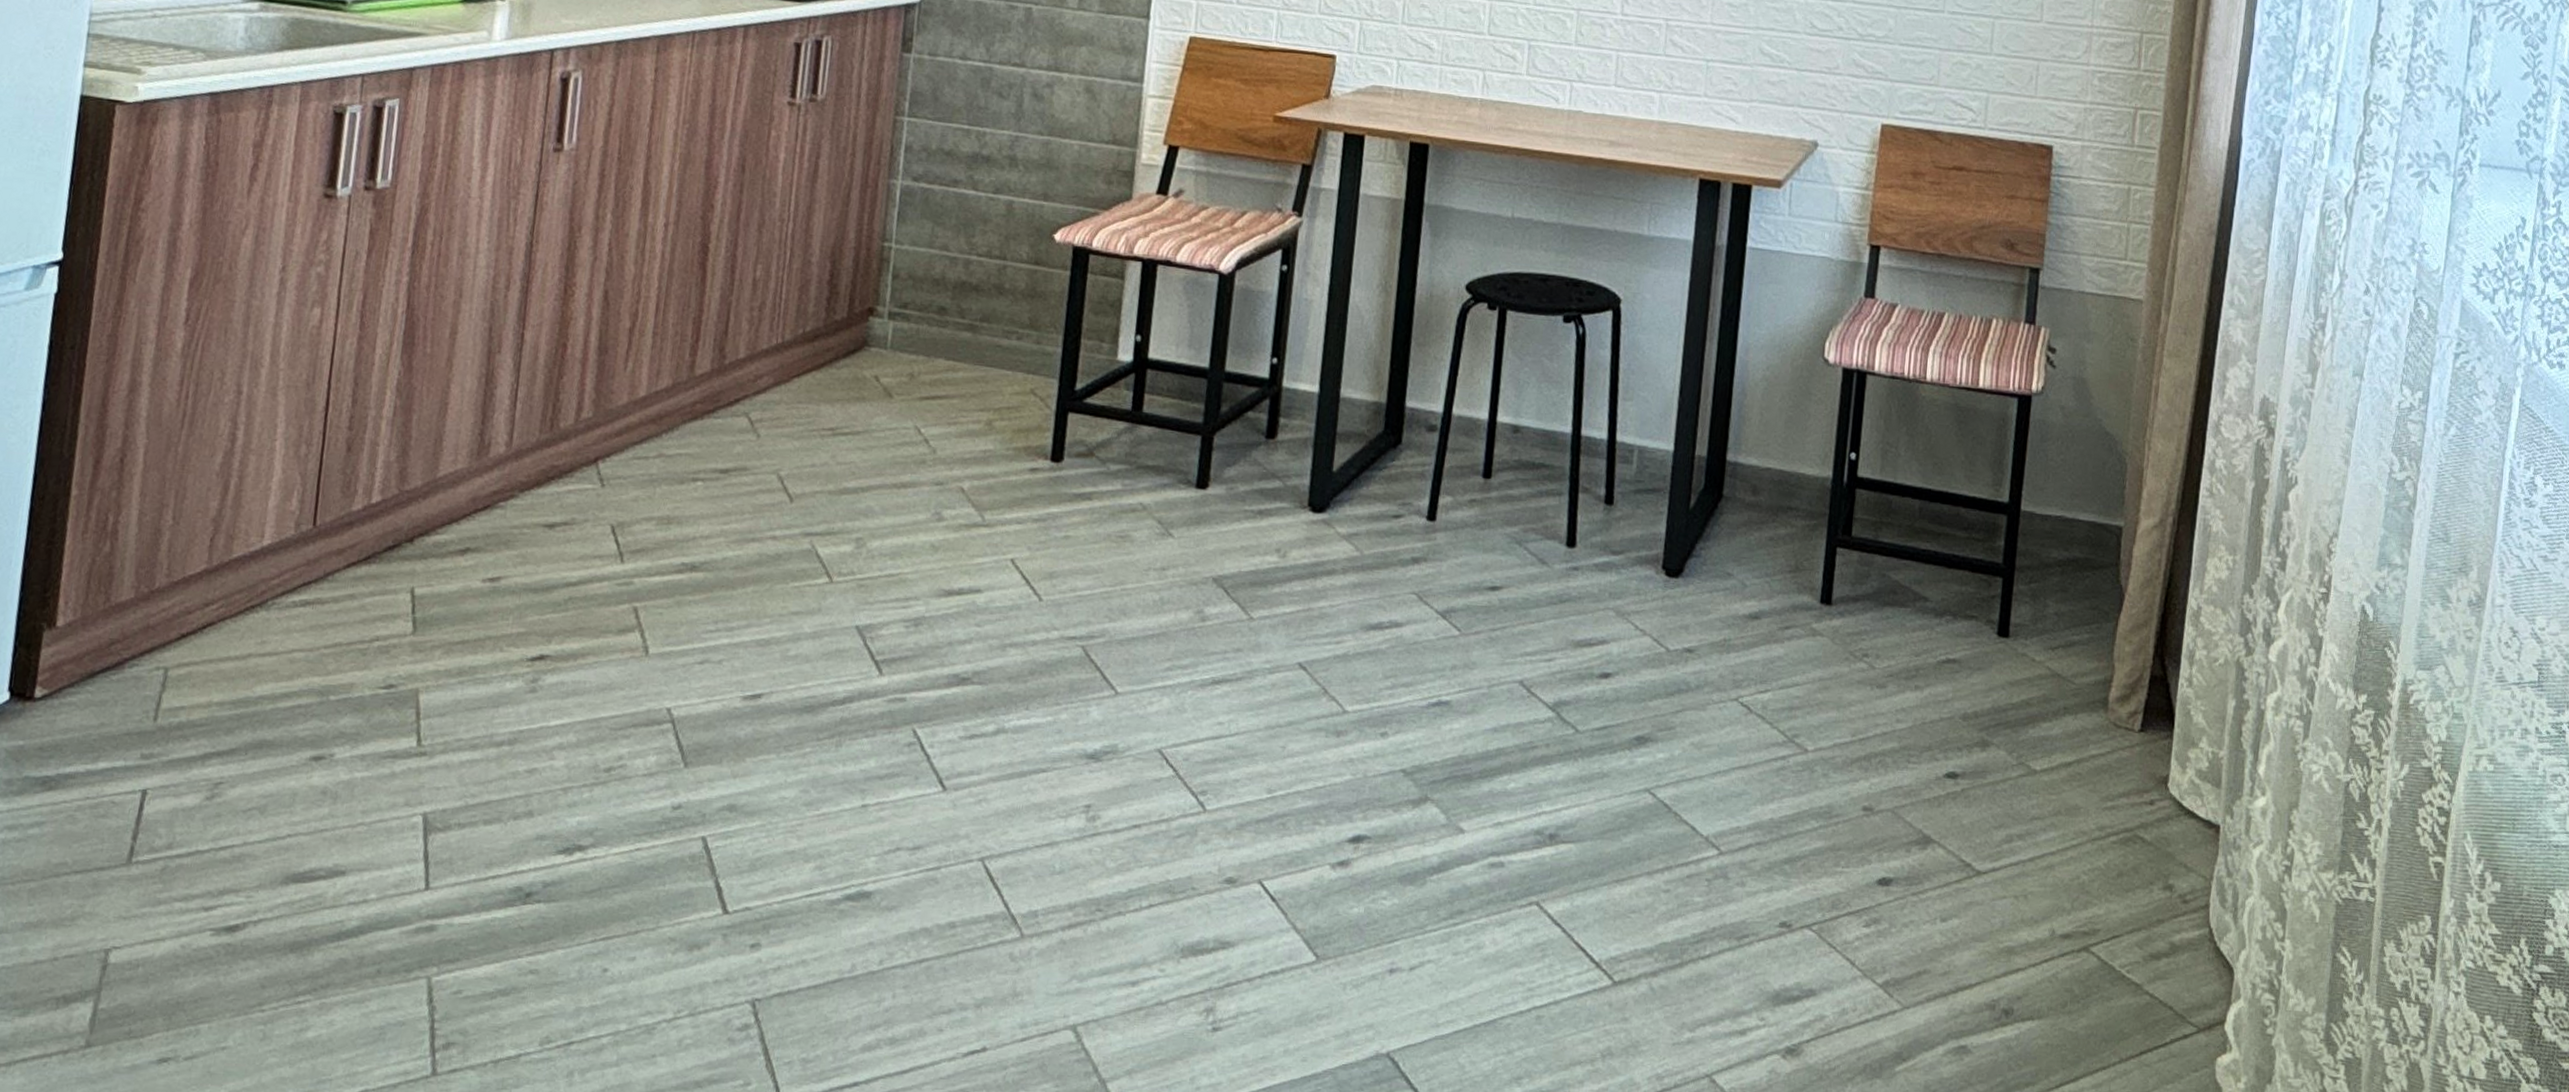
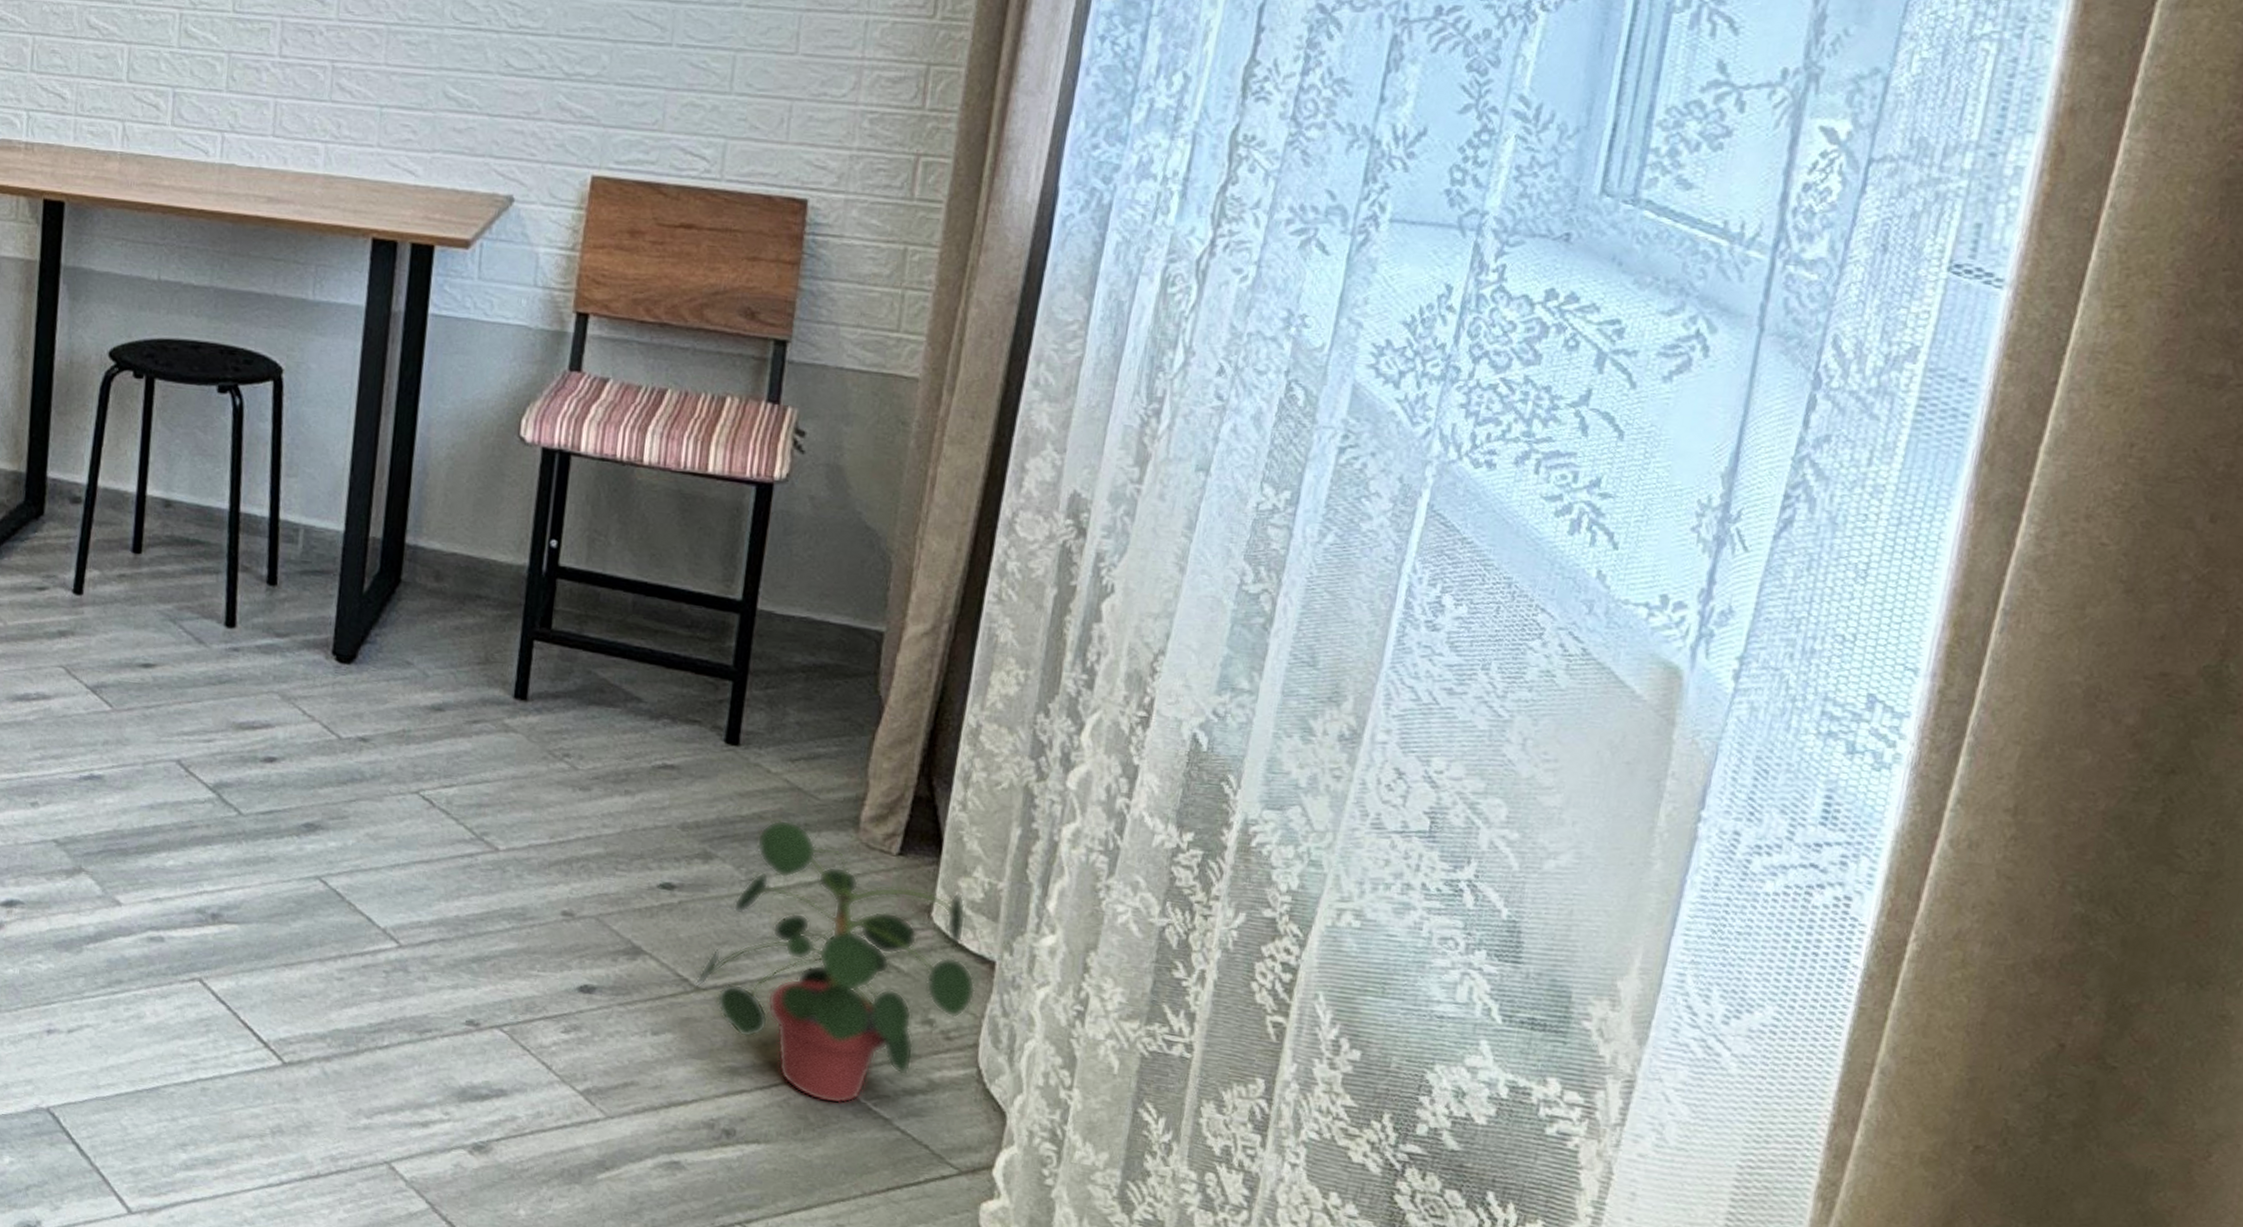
potted plant: none [1976,705,2206,974] -> present [694,819,976,1104]

